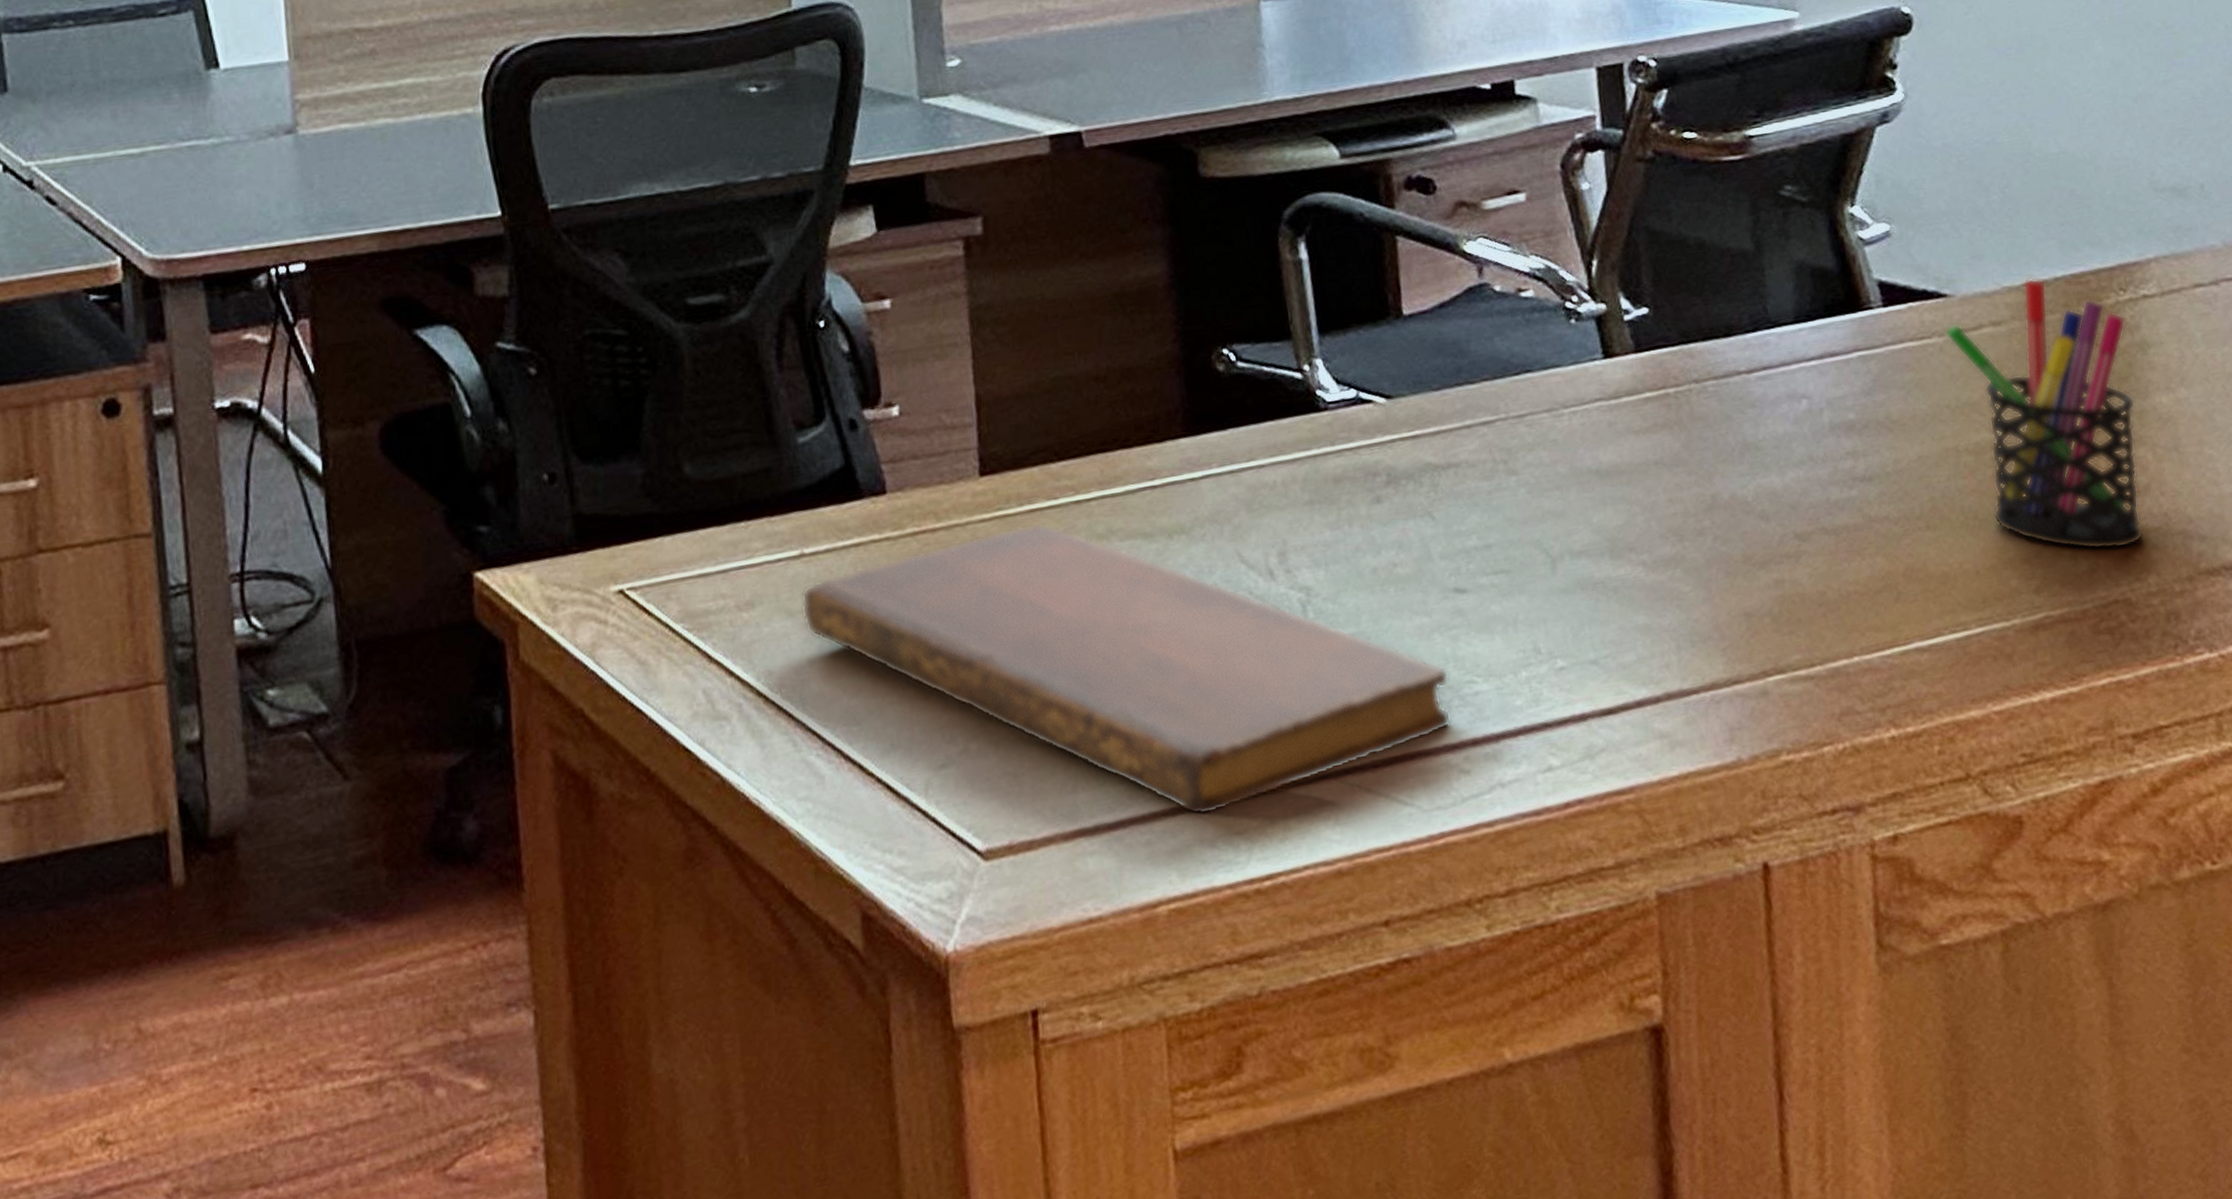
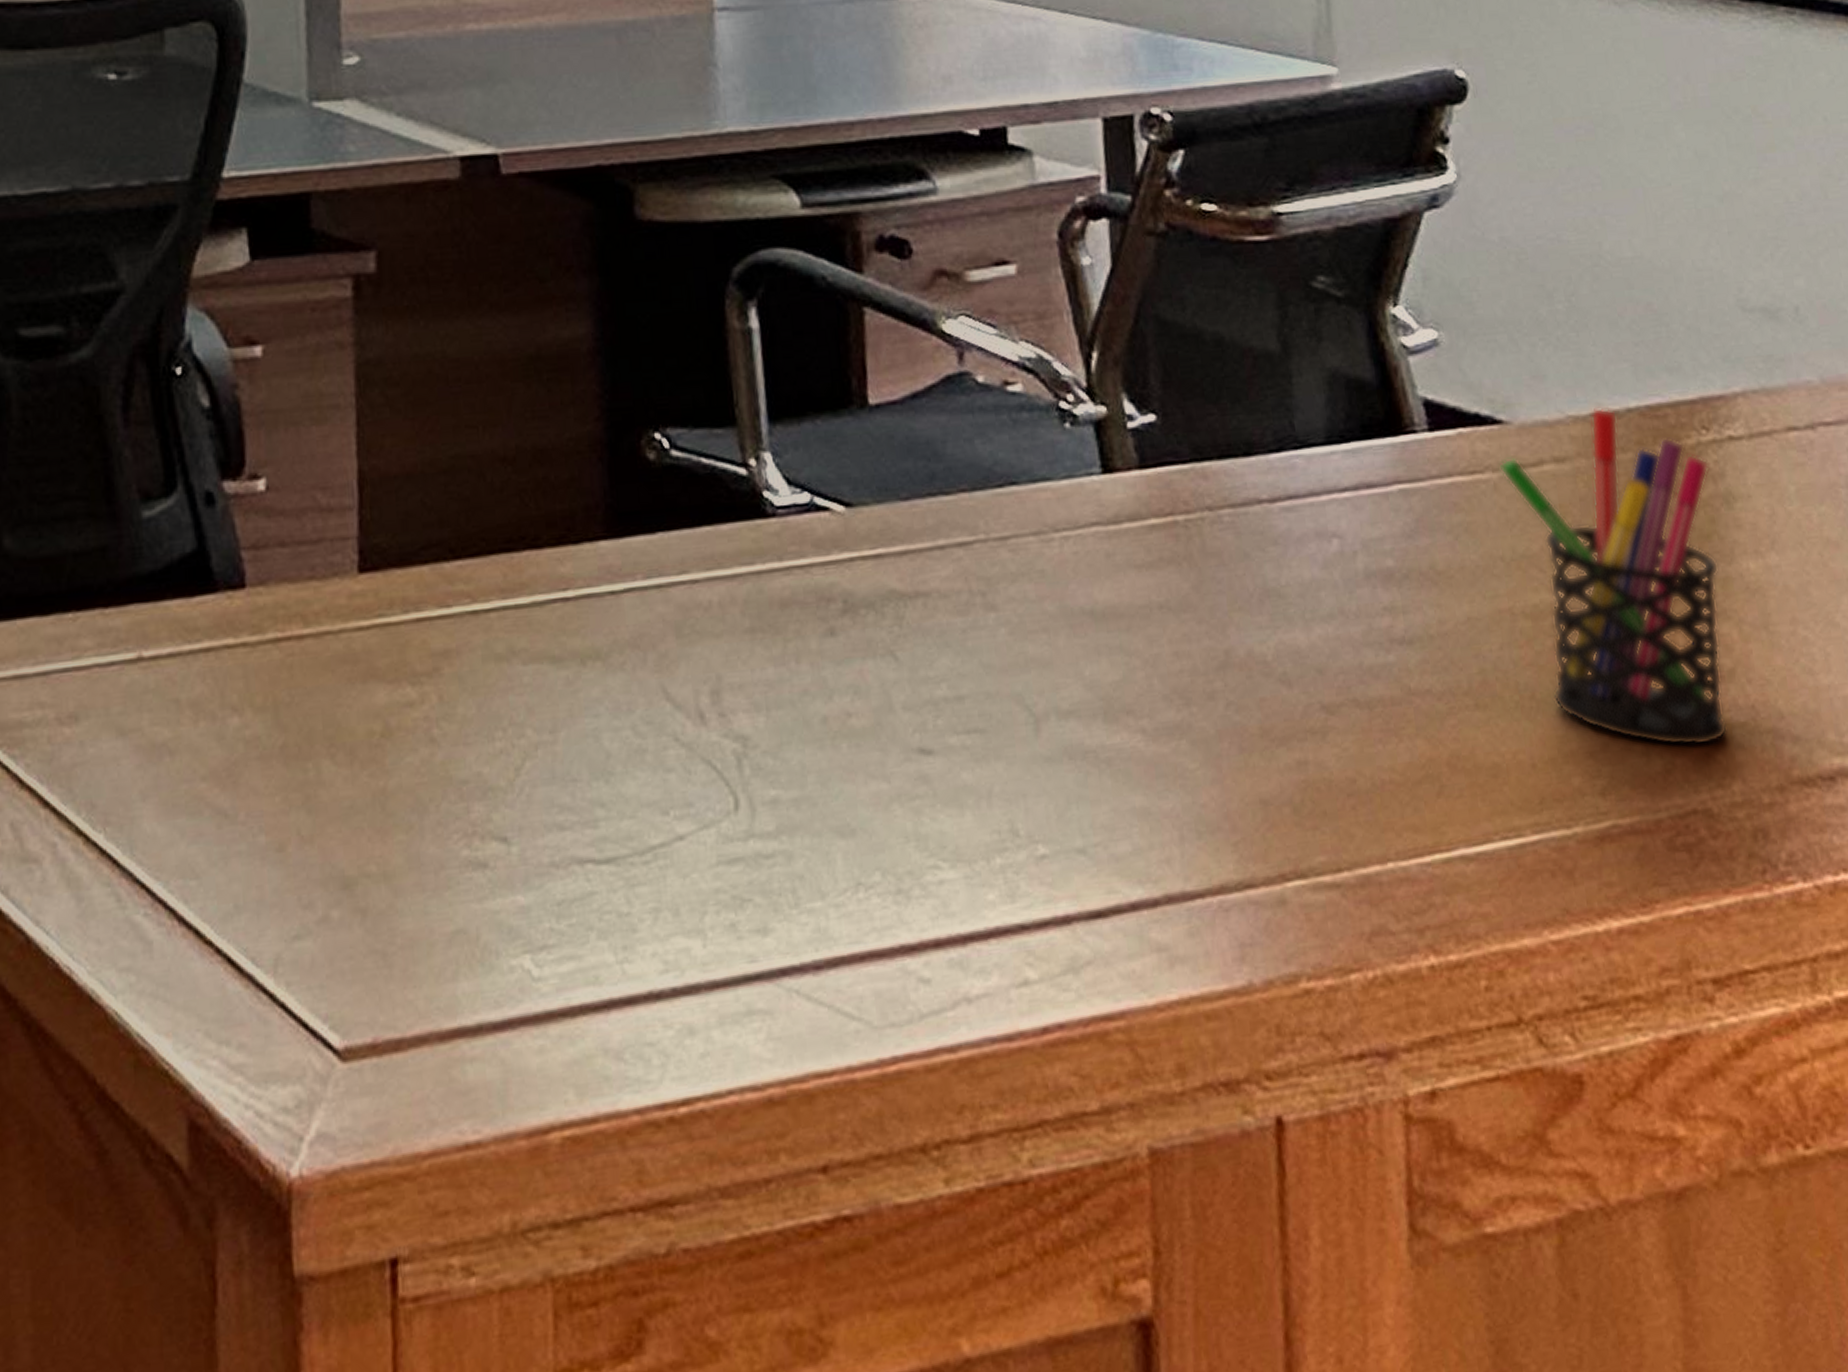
notebook: present [801,523,1452,816] -> none [136,635,910,1019]

